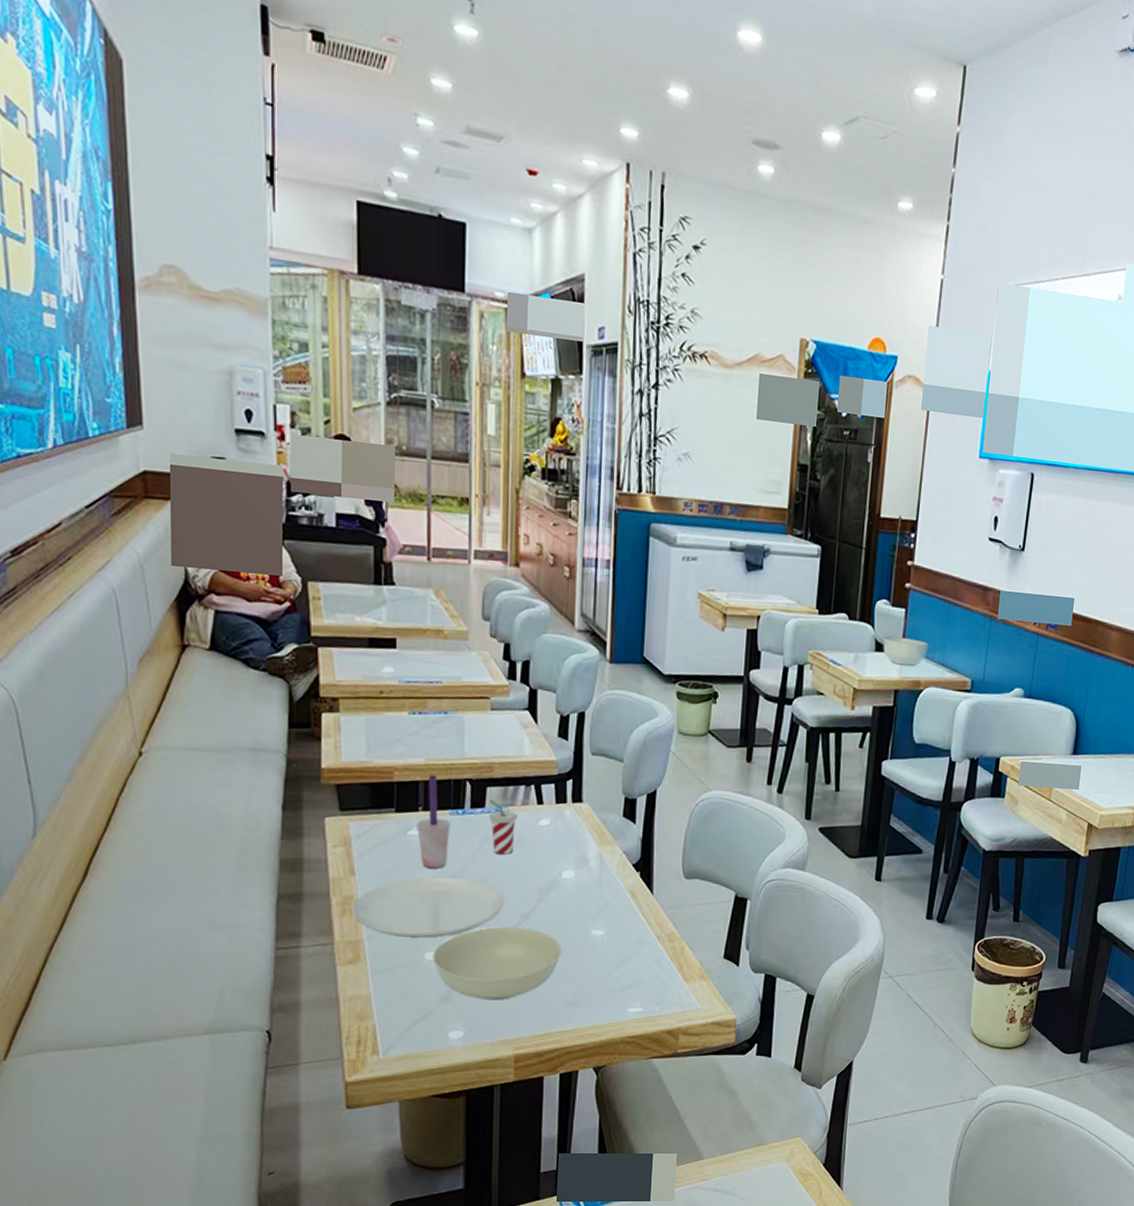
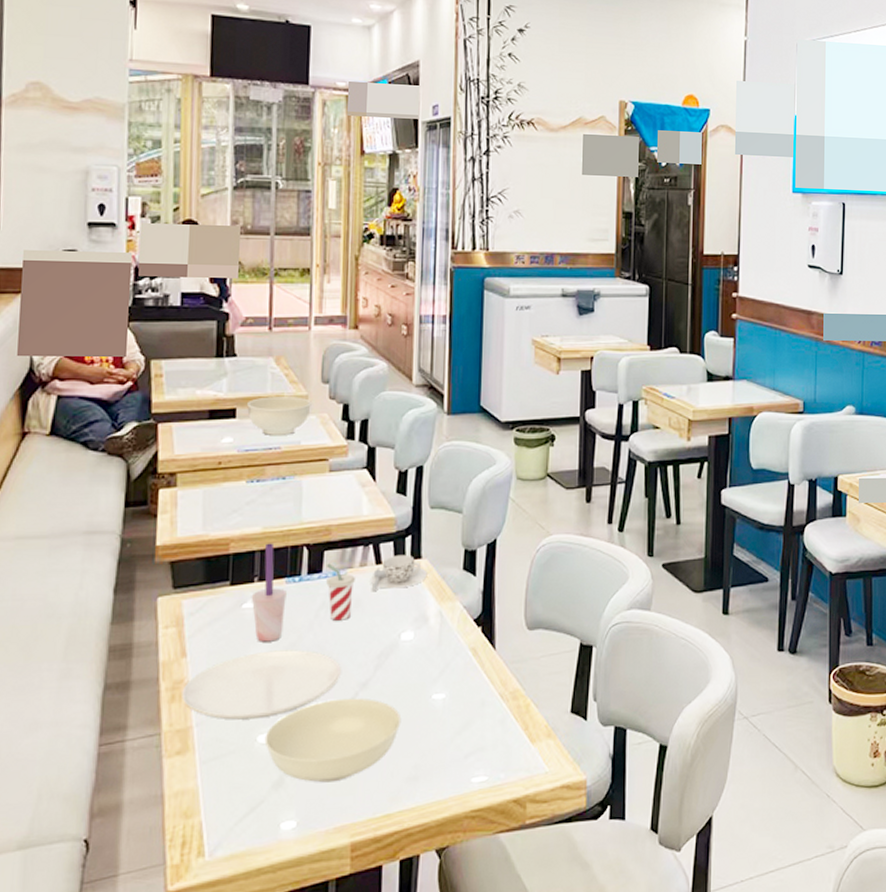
soup bowl: none [407,629,472,670] -> present [247,397,311,435]
teacup: none [532,797,588,829] -> present [370,554,428,591]
bowl: present [882,636,930,667] -> none [714,365,759,394]

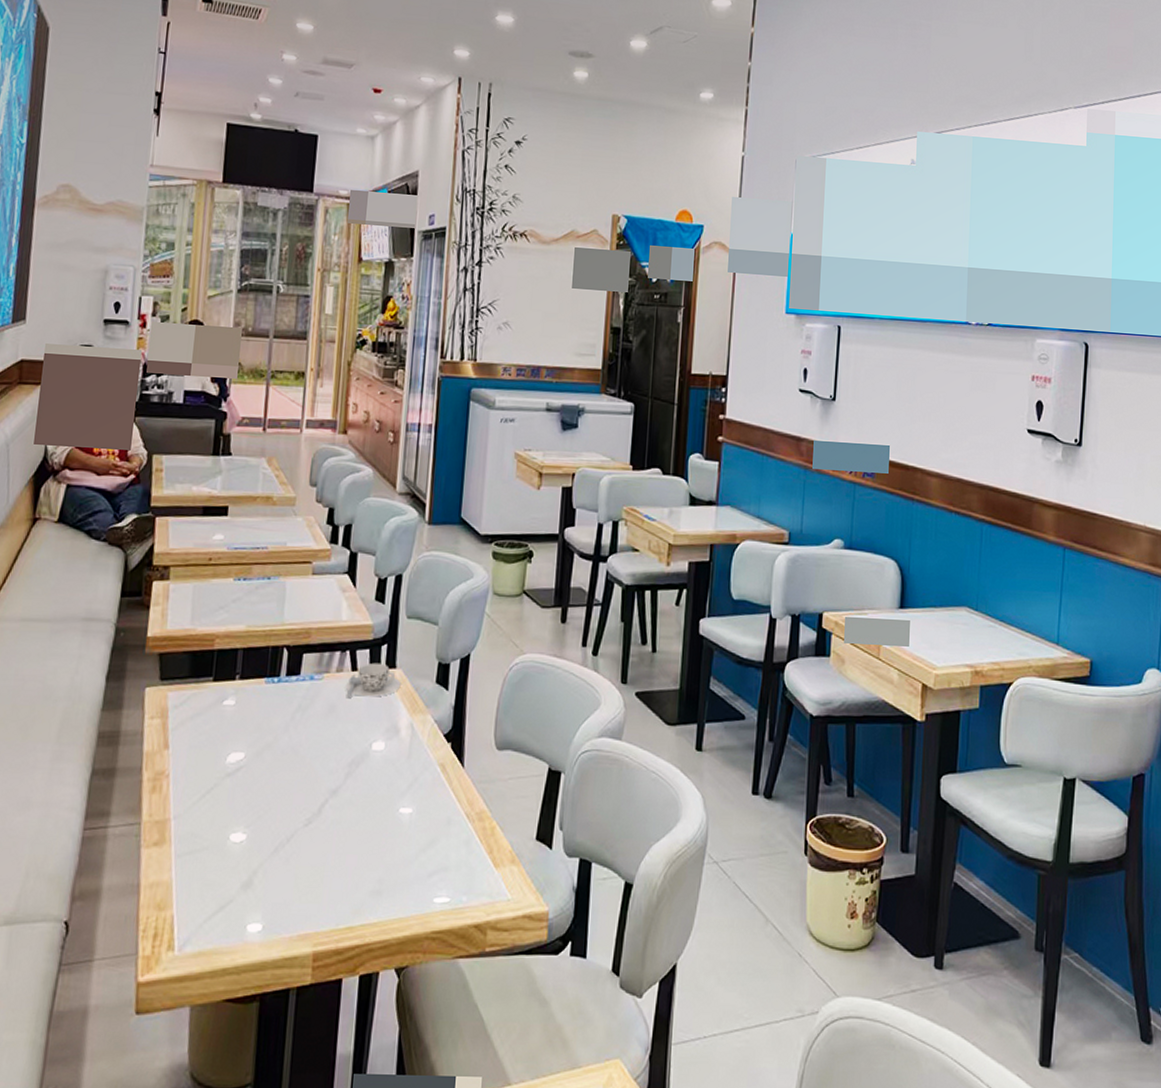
plate: present [182,649,341,720] -> none [162,749,313,817]
soup bowl: present [247,397,311,435] -> none [238,496,299,536]
beverage cup: present [251,543,286,642] -> none [232,642,265,741]
bowl: present [264,698,402,783] -> none [236,804,369,888]
beverage cup: present [326,563,355,621] -> none [303,666,331,725]

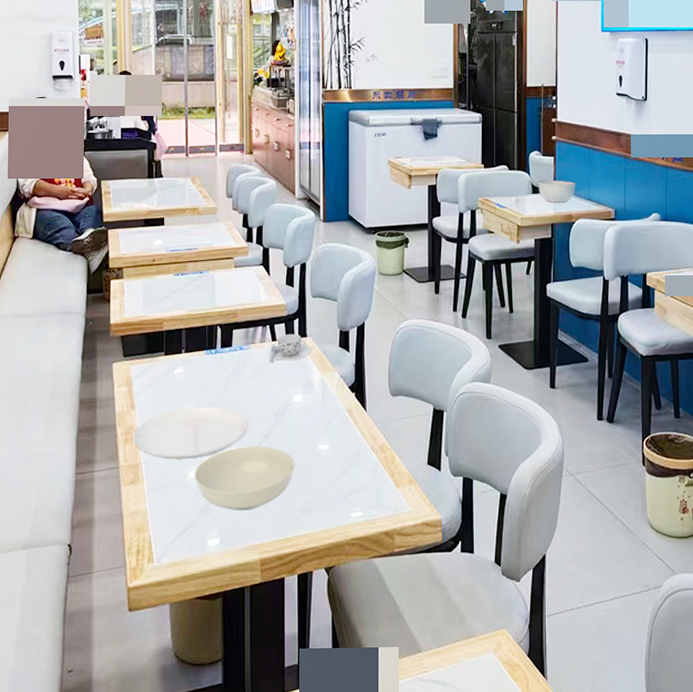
plate: none [162,749,313,817] -> present [133,406,248,459]
bowl: none [236,804,369,888] -> present [194,446,296,511]
bowl: none [697,489,744,521] -> present [538,180,576,204]

